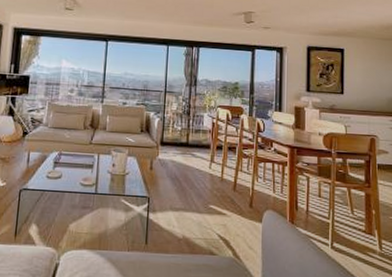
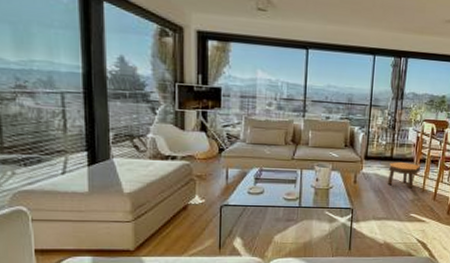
footstool: none [183,148,218,177] -> present [387,162,421,189]

